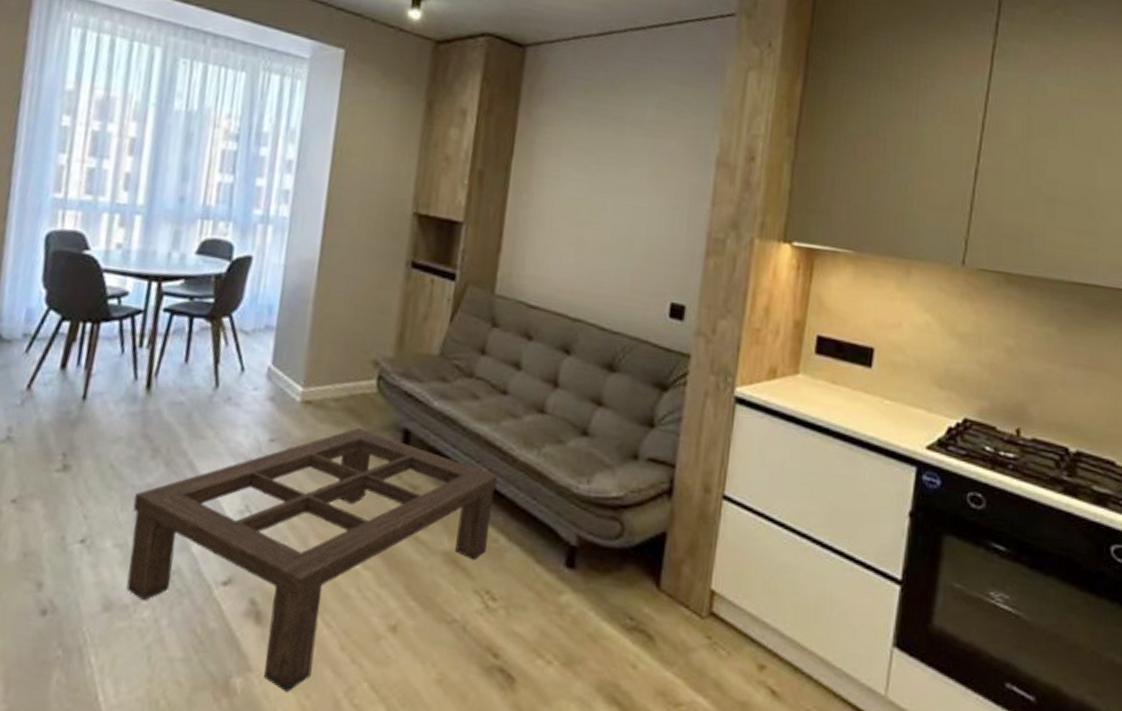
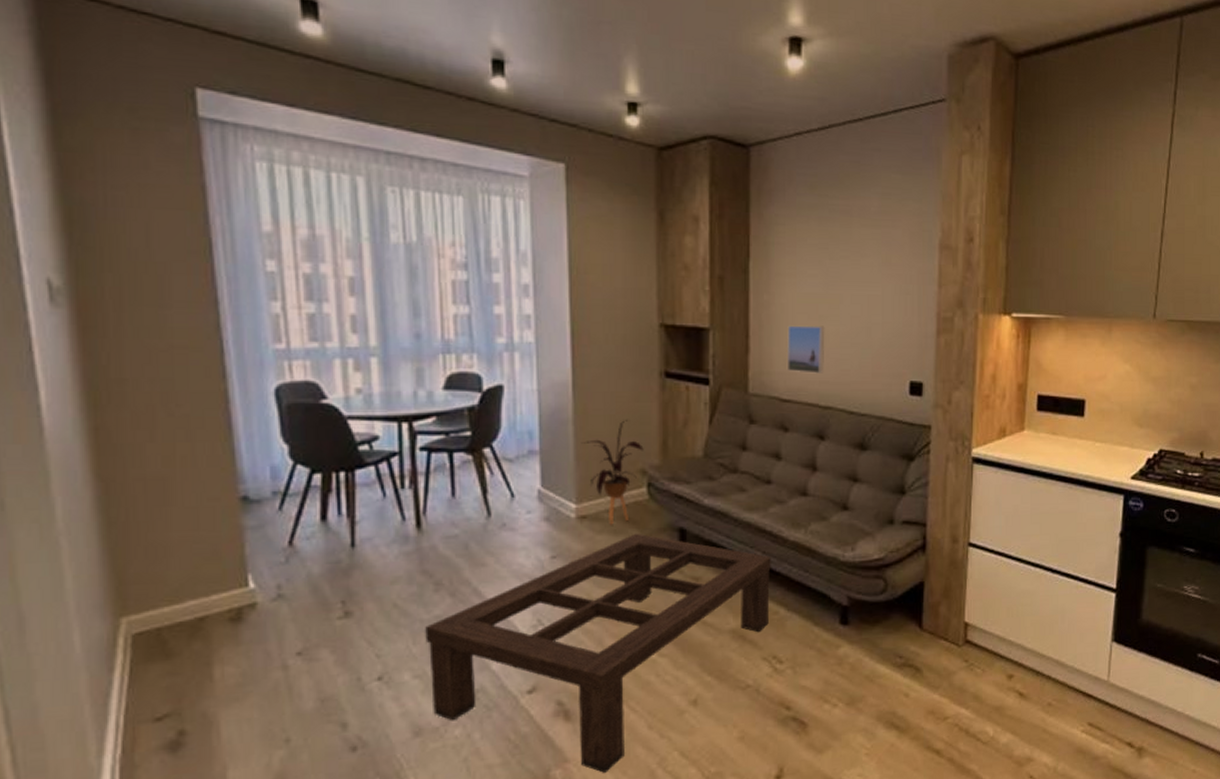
house plant: none [318,306,380,415] -> present [581,420,644,525]
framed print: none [539,228,584,283] -> present [787,325,825,374]

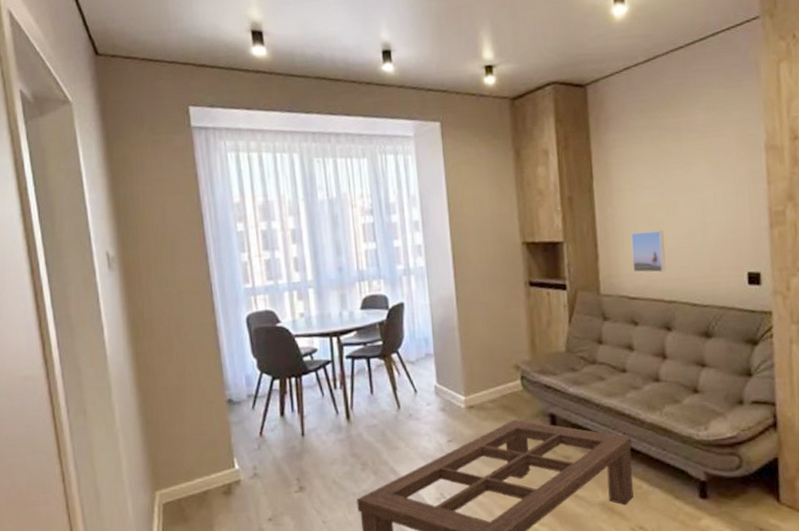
house plant: present [581,420,644,525] -> none [466,324,516,413]

